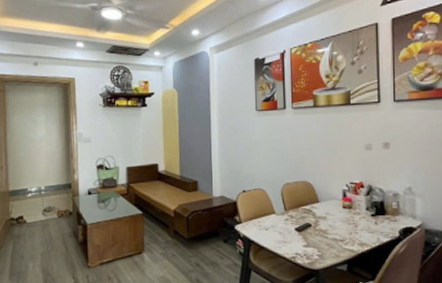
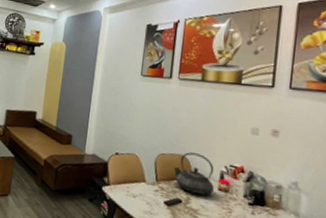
teapot: none [299,177,340,215] -> present [173,152,215,195]

